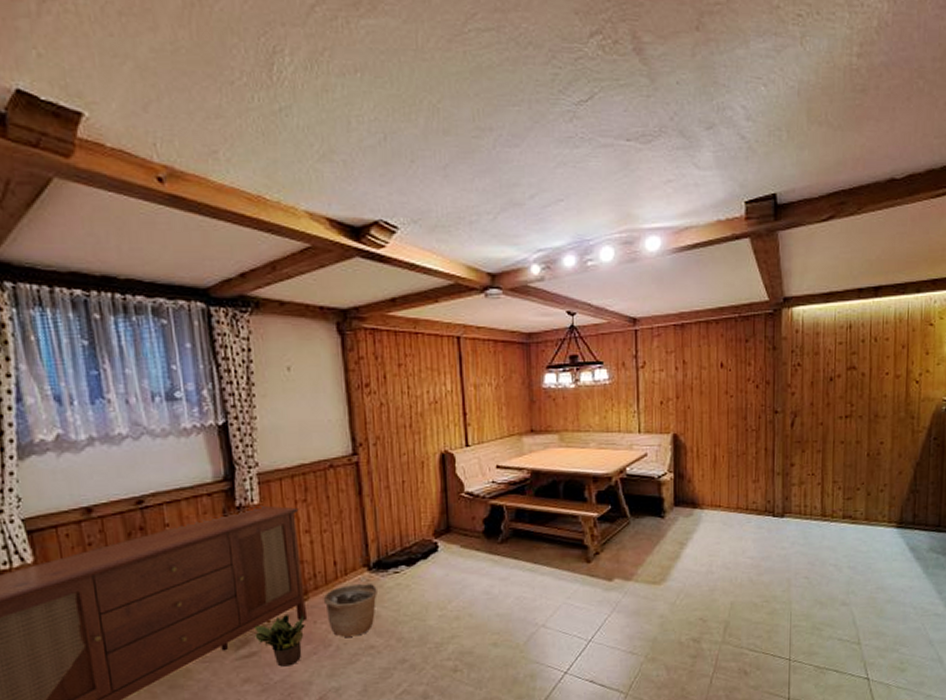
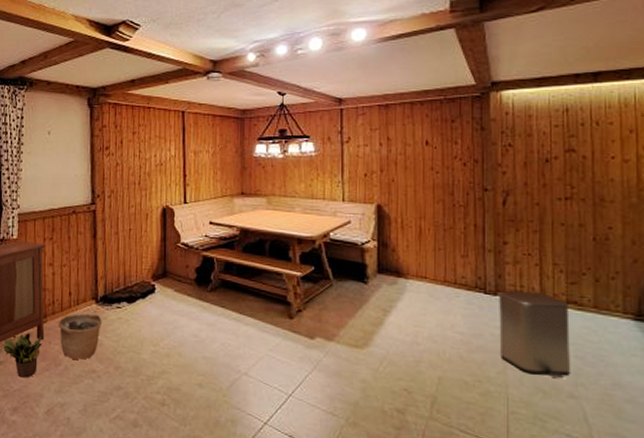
pedal bin: none [785,509,845,590] -> present [499,290,570,379]

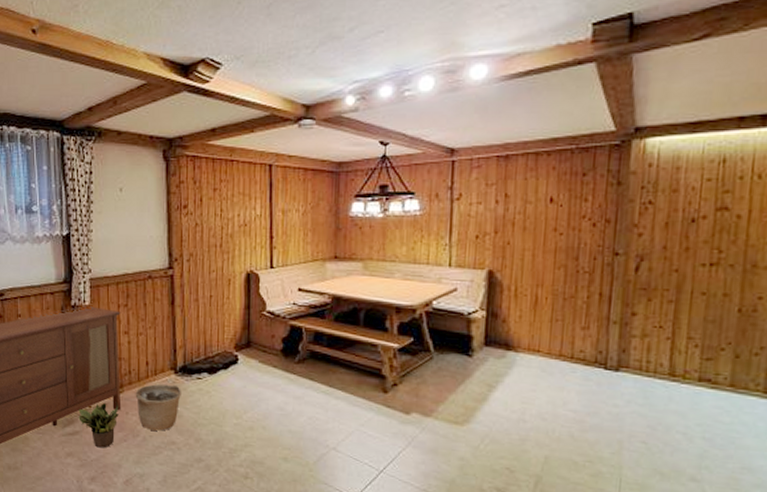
pedal bin: present [499,290,570,379] -> none [617,366,701,462]

